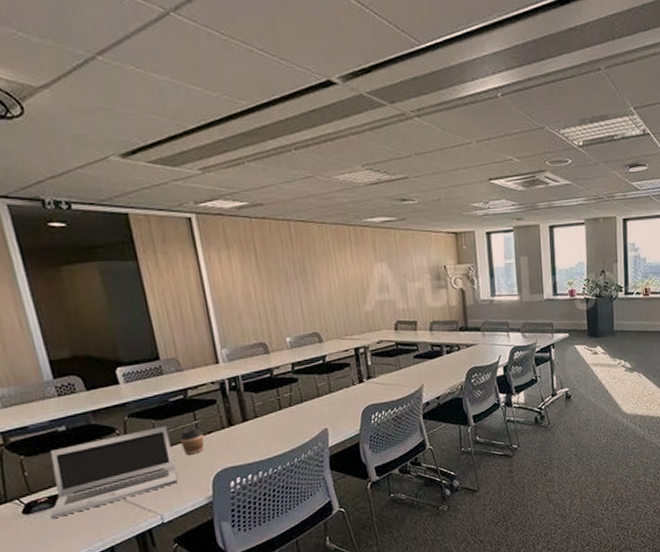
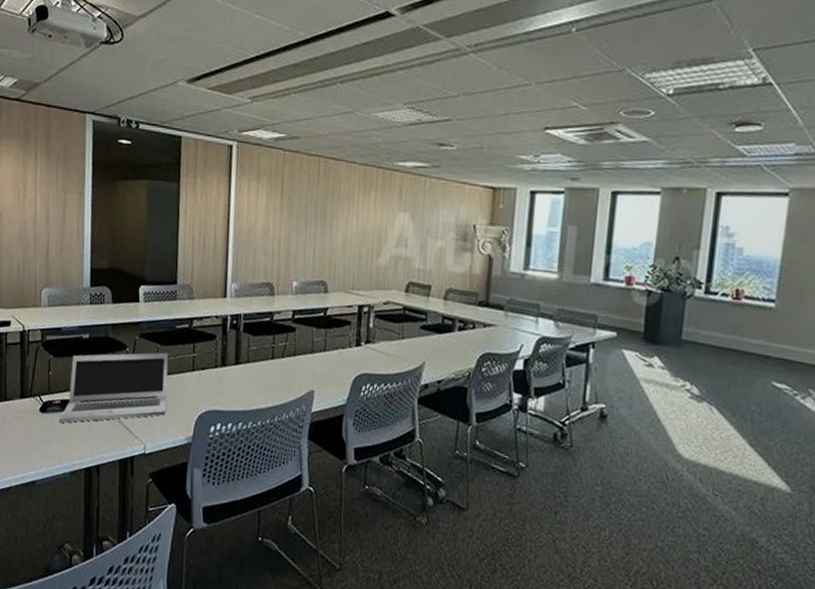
coffee cup: present [179,428,205,455] -> none [176,360,198,389]

